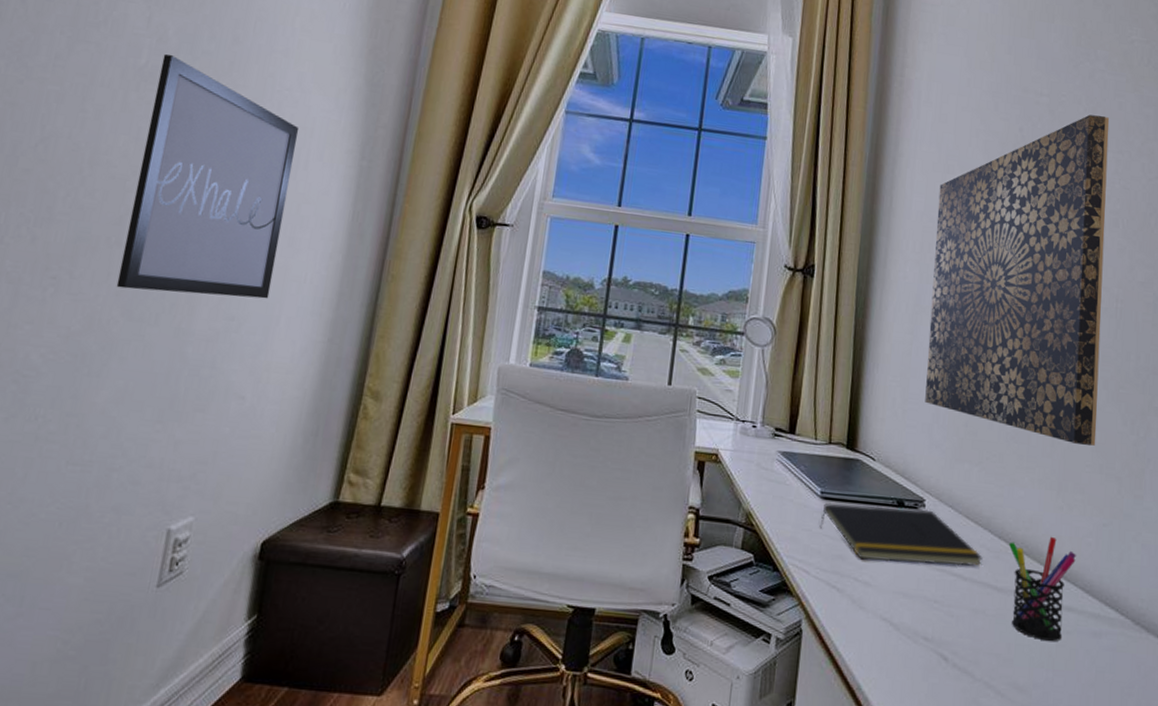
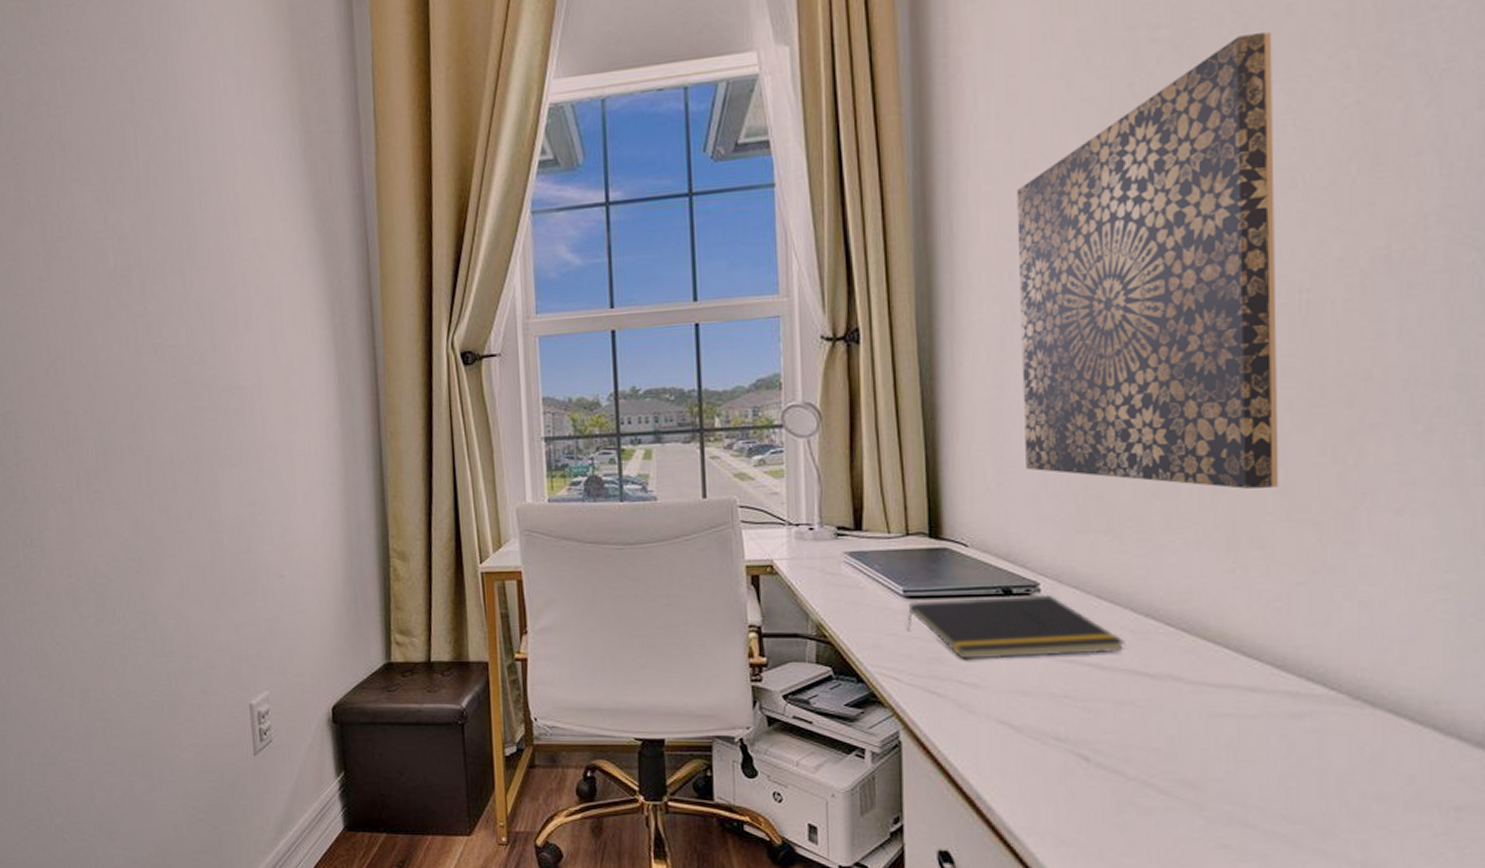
wall art: present [116,54,300,299] -> none [127,252,281,491]
pen holder: present [1008,536,1076,642] -> none [1159,606,1259,730]

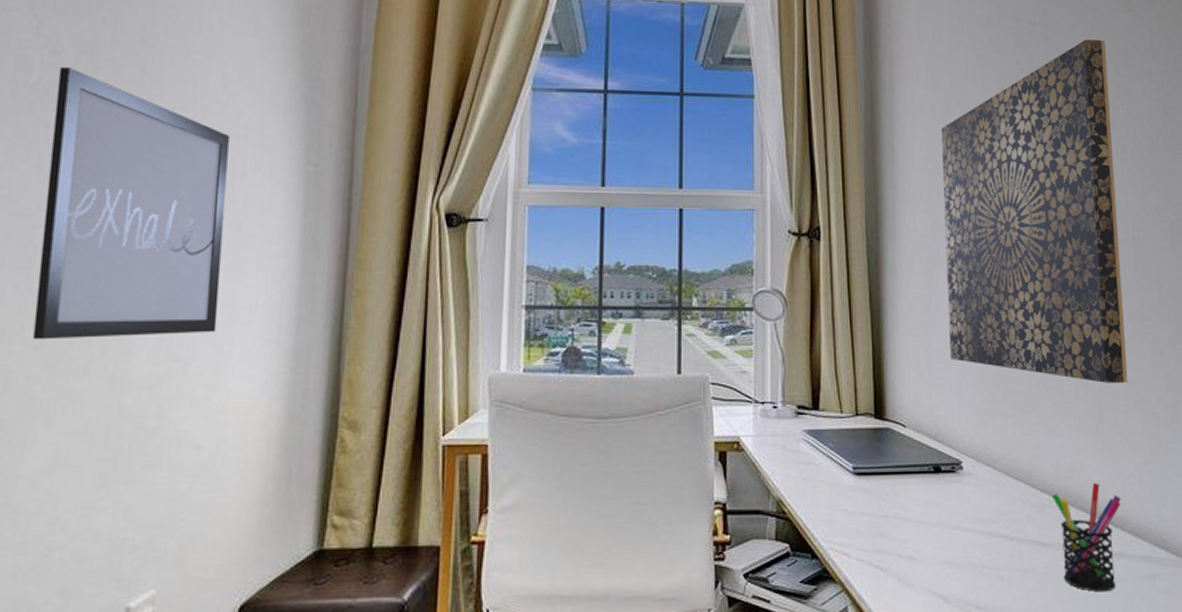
wall art: none [127,252,281,491] -> present [32,67,231,340]
notepad: present [907,596,1125,660] -> none [855,473,1028,534]
pen holder: none [1159,606,1259,730] -> present [1051,482,1121,592]

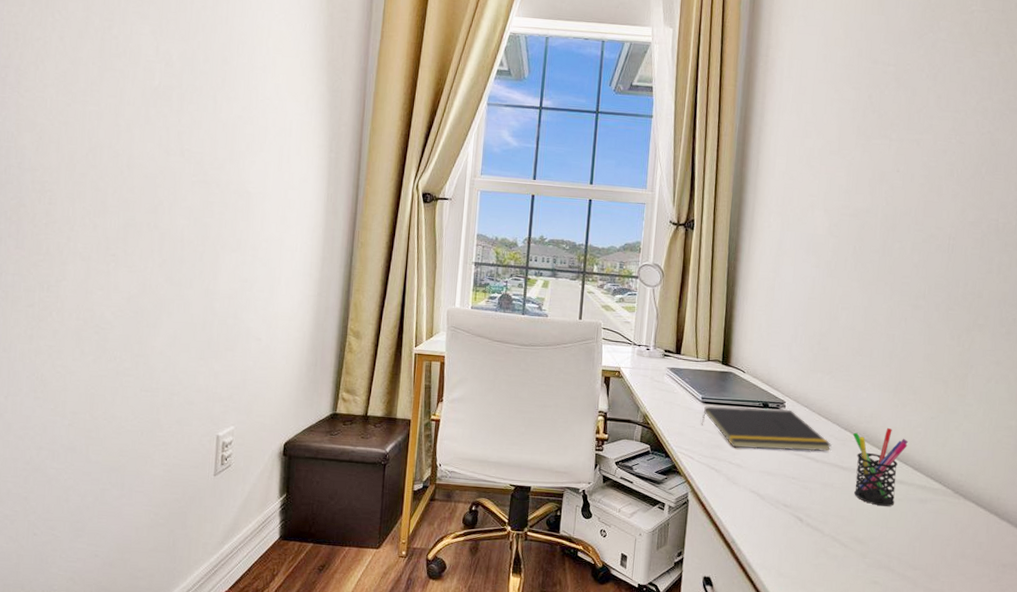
wall art: present [32,67,231,340] -> none [159,76,280,265]
notepad: none [855,473,1028,534] -> present [701,405,832,451]
wall art: present [941,39,1128,383] -> none [785,80,949,356]

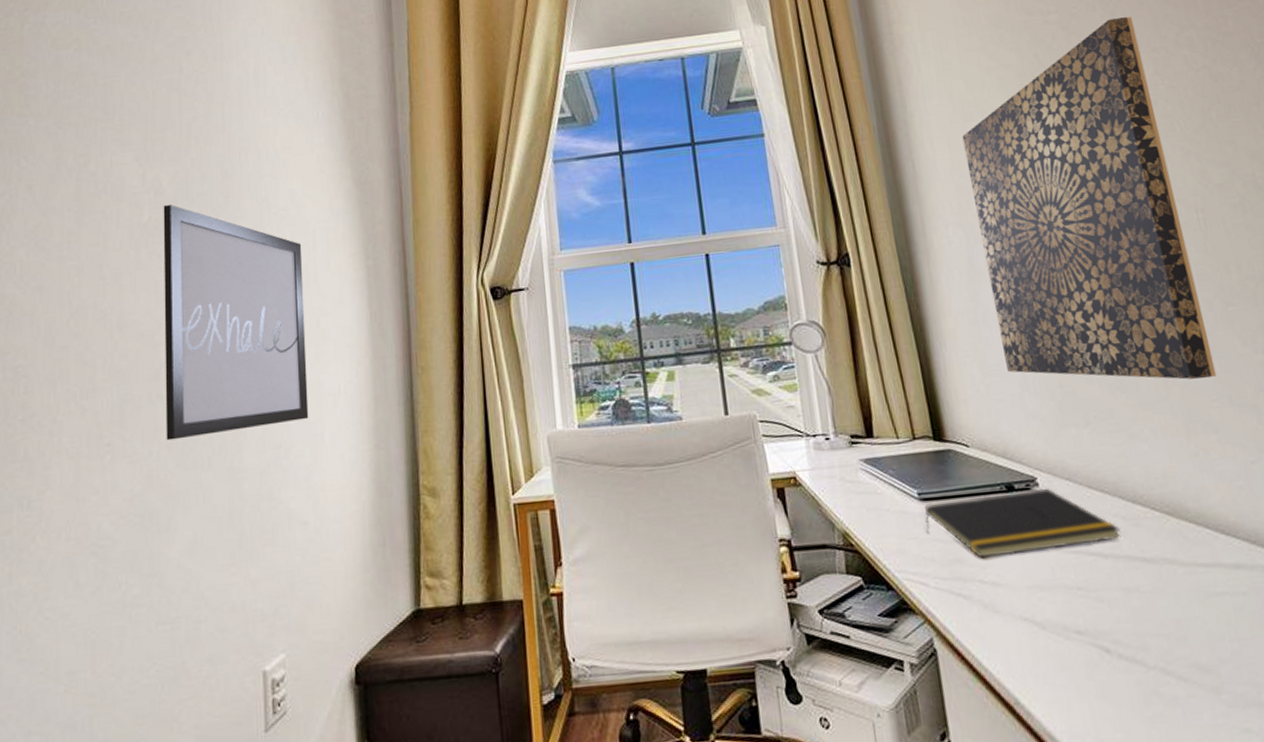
wall art: none [159,76,280,265] -> present [163,205,309,441]
wall art: none [785,80,949,356] -> present [962,17,1217,380]
pen holder: present [852,427,908,507] -> none [1145,488,1239,609]

